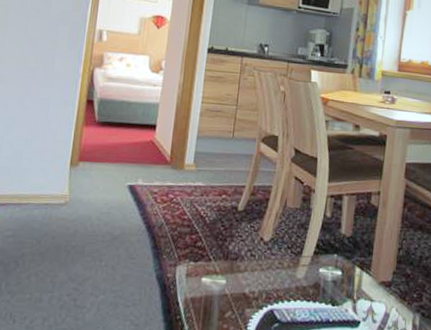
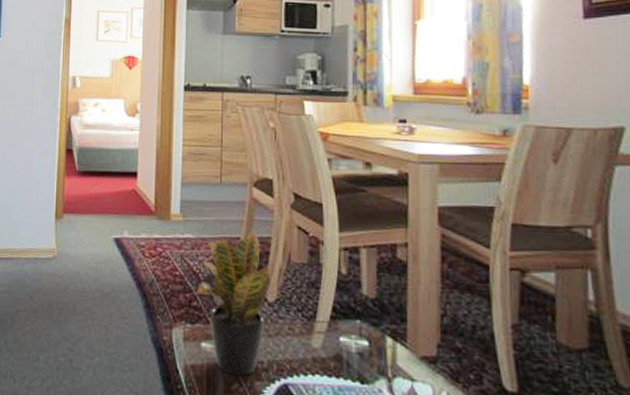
potted plant: none [202,177,270,305] -> present [197,227,272,377]

